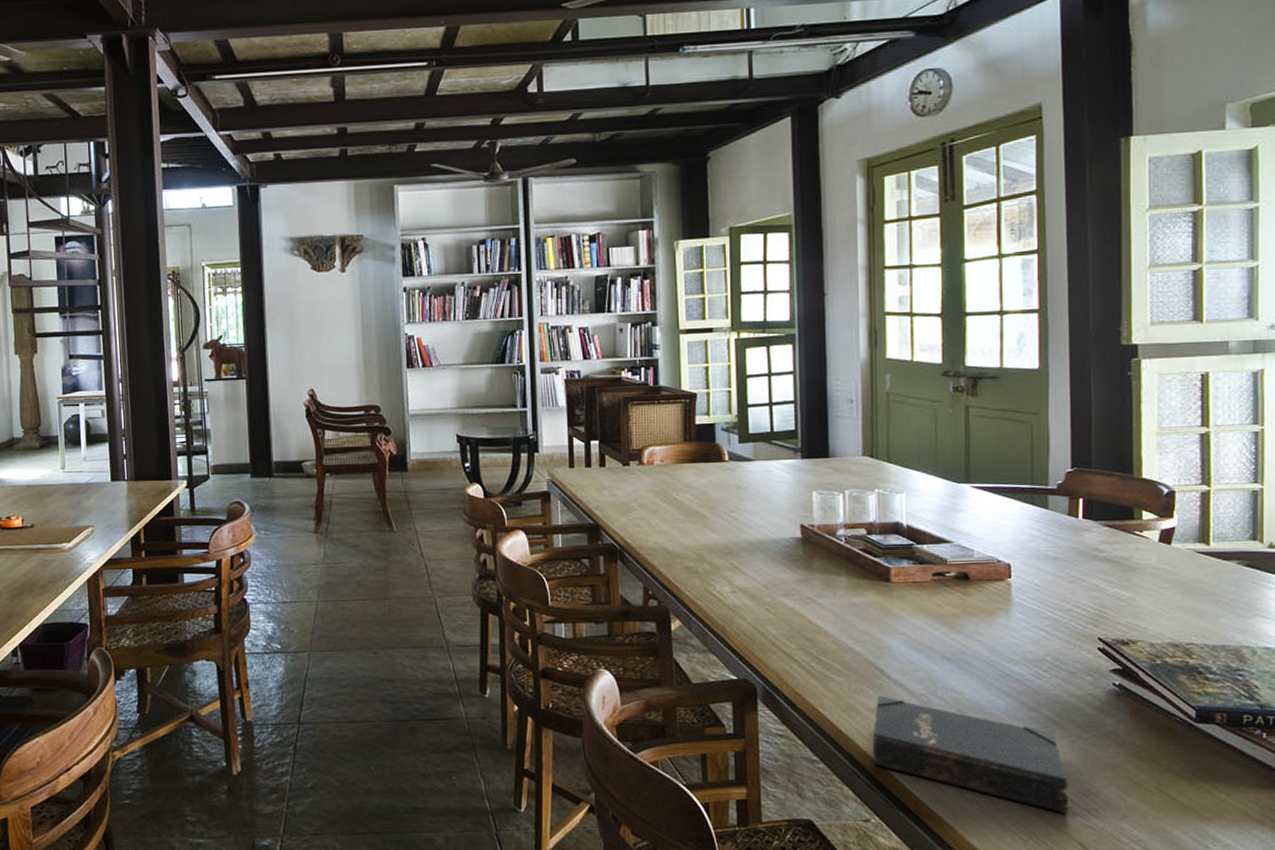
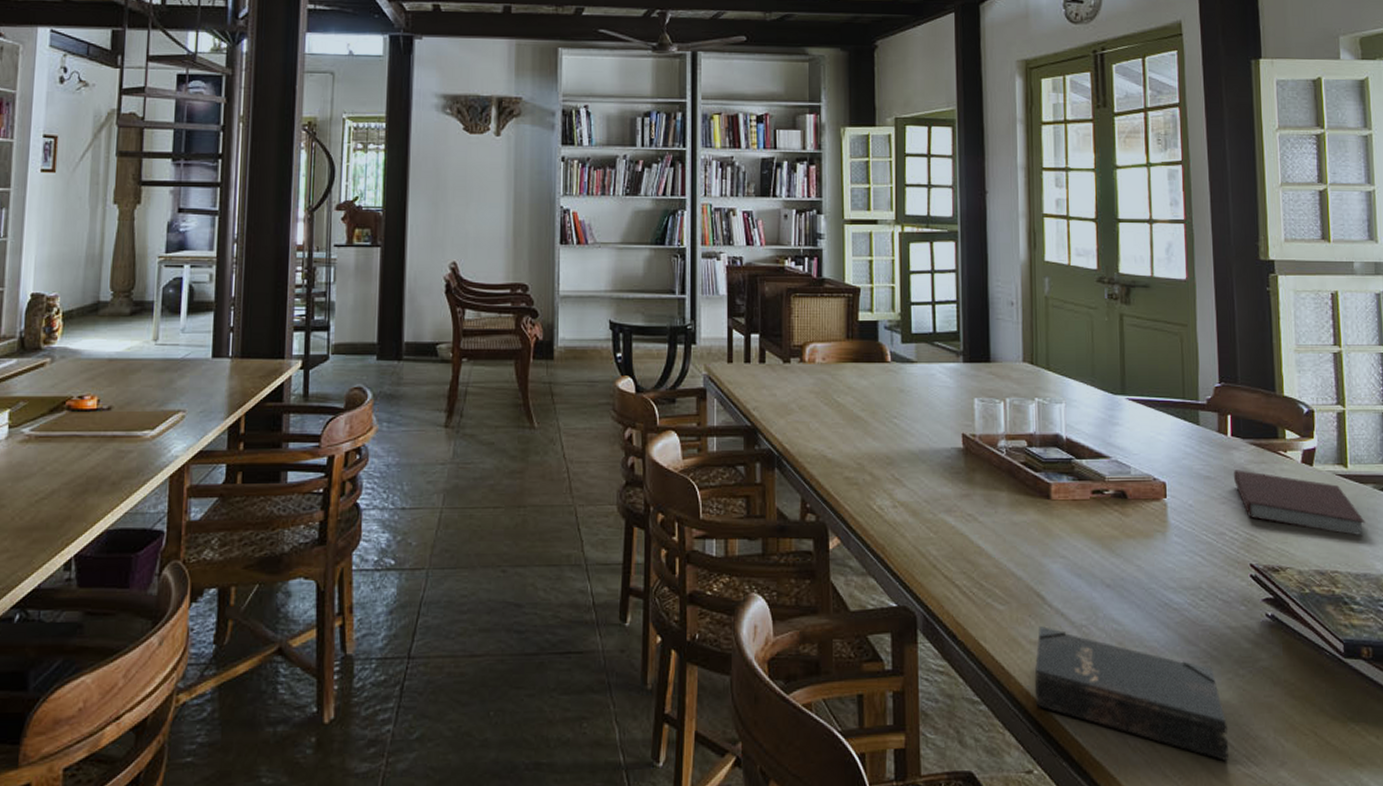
notebook: none [1083,550,1227,609] -> present [1233,470,1365,535]

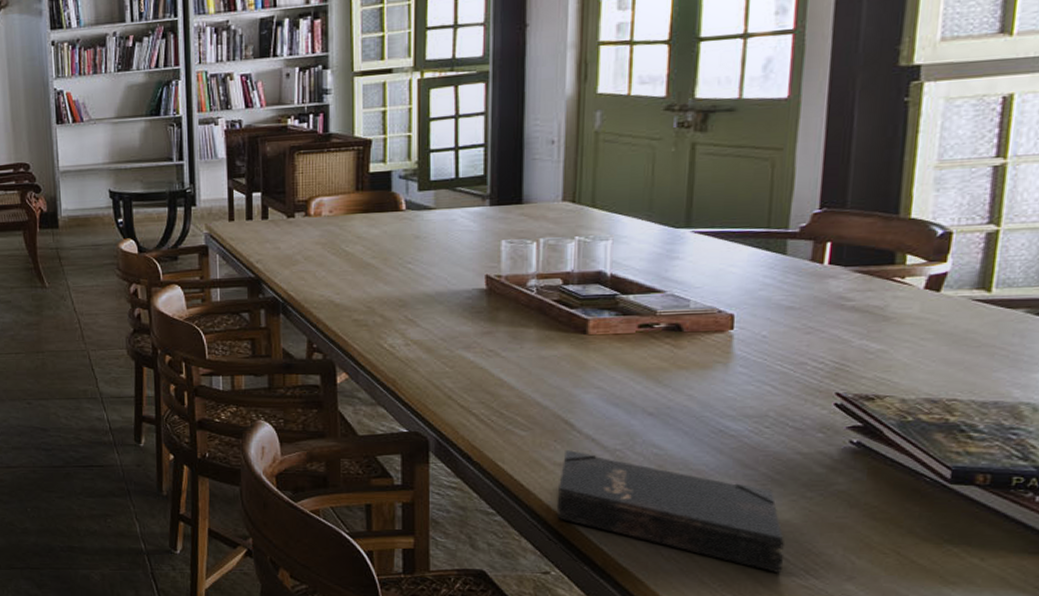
notebook: present [1233,470,1365,535] -> none [825,299,1007,363]

